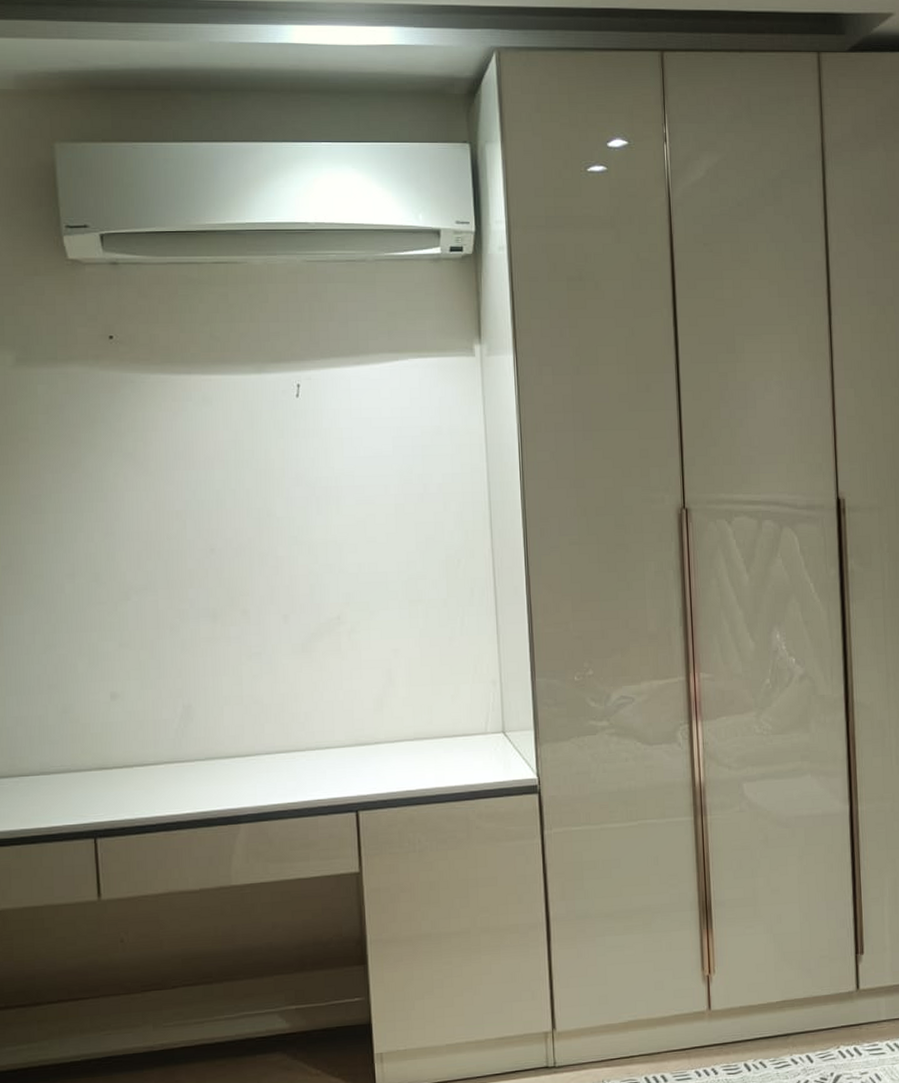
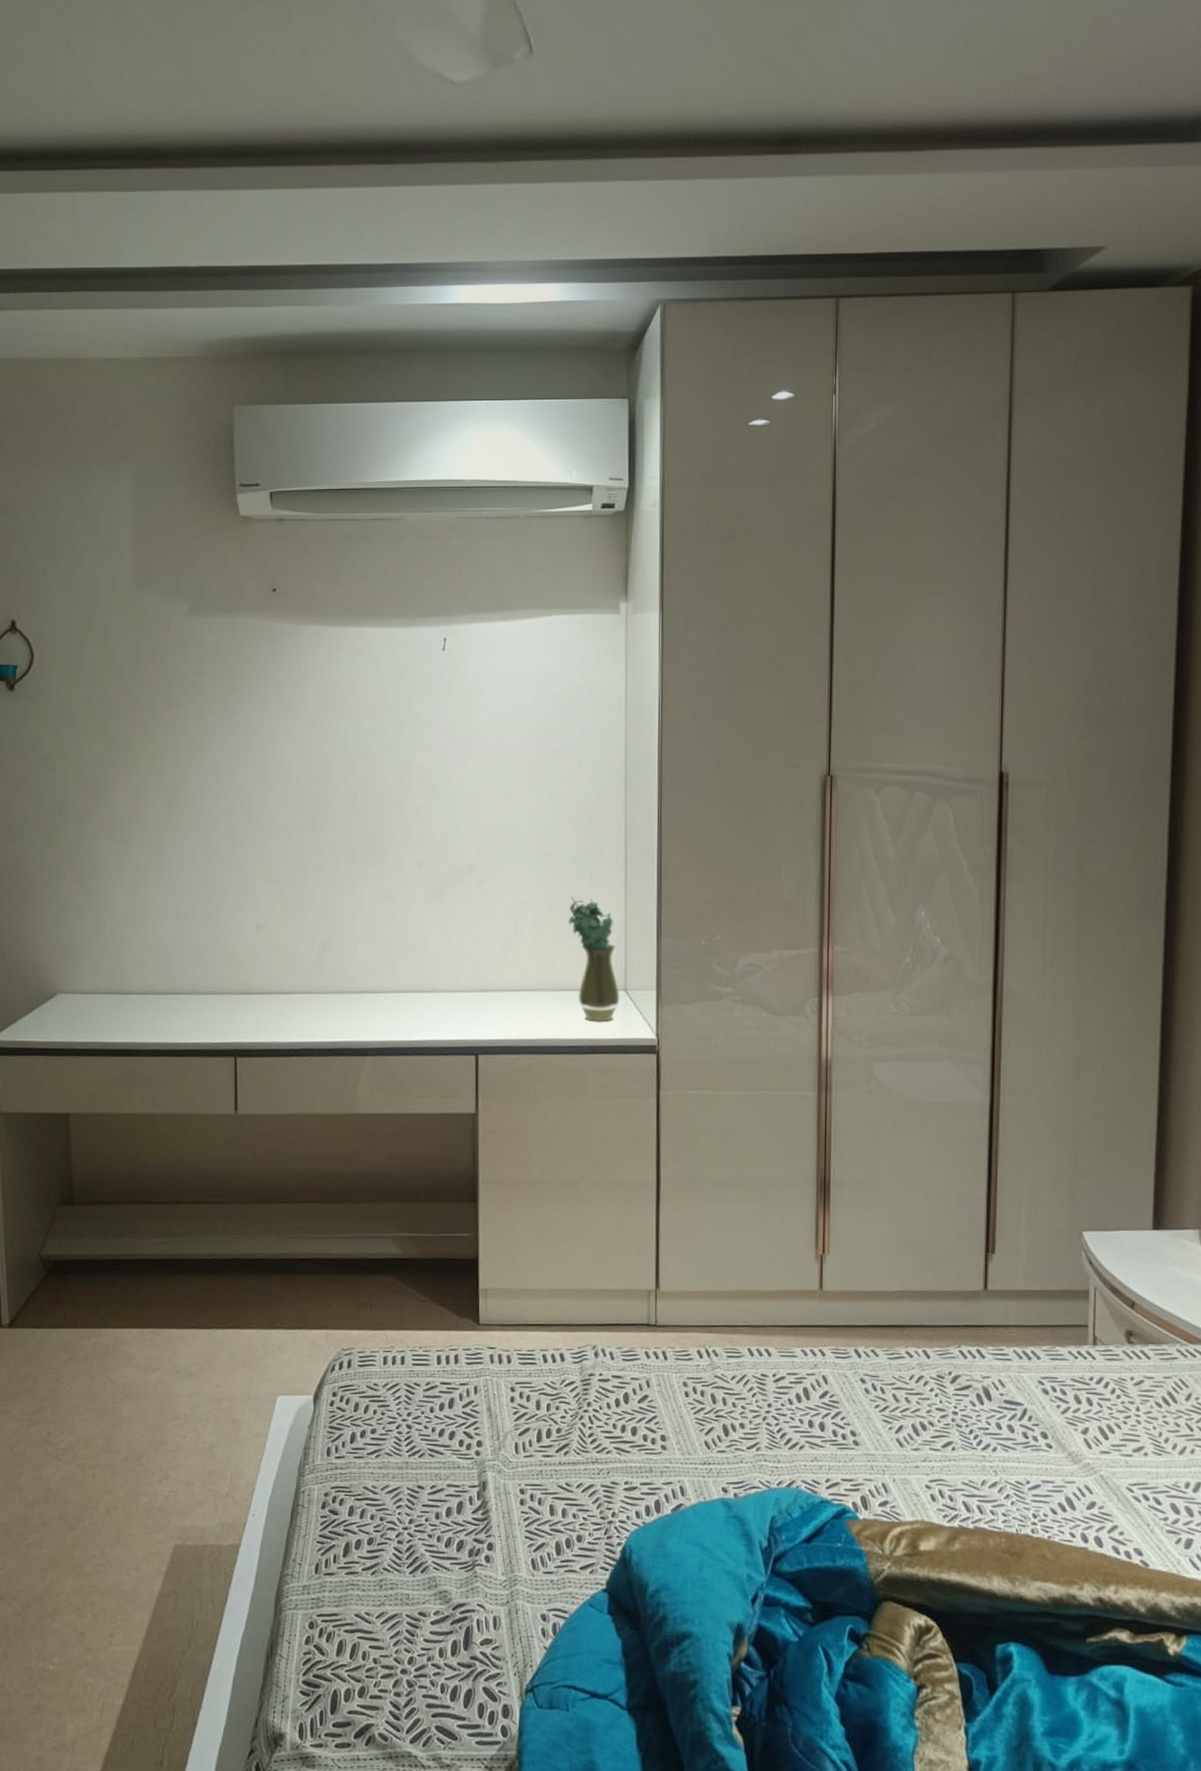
vase: none [442,642,499,767] -> present [568,896,620,1022]

